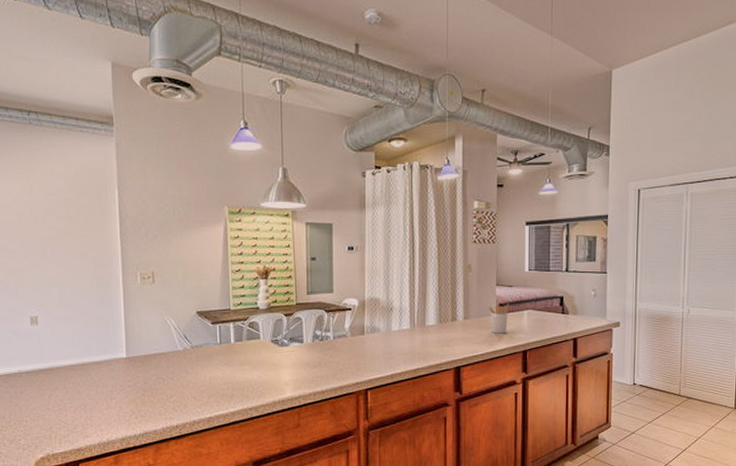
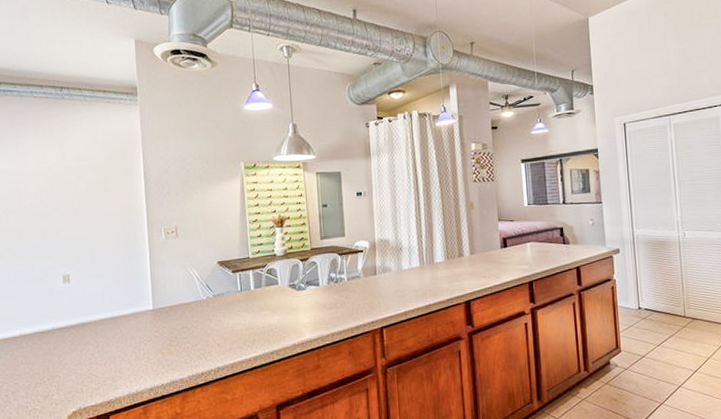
utensil holder: present [487,303,510,334] -> none [492,237,513,267]

